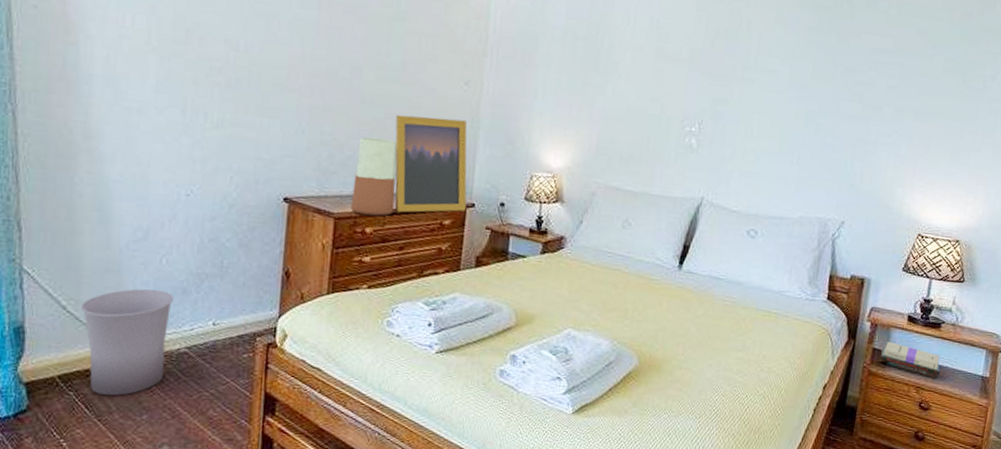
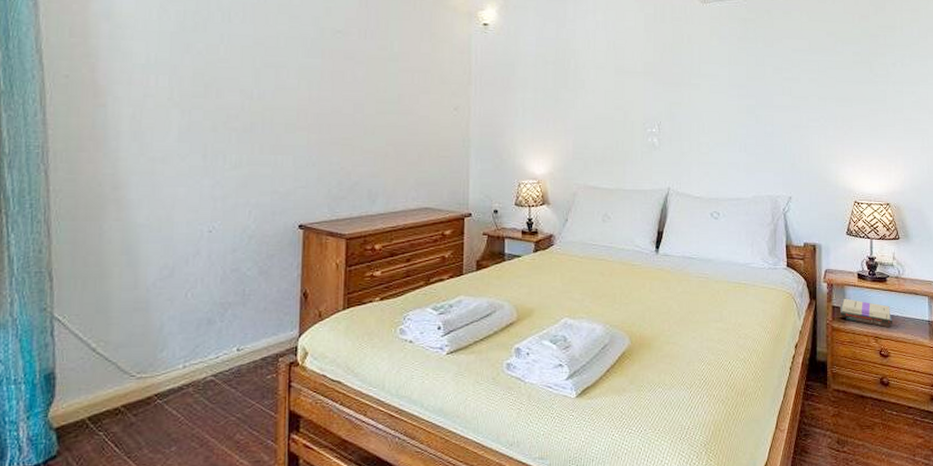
waste bin: present [81,289,175,396] -> none [111,323,200,432]
vase: present [351,136,398,217] -> none [361,163,400,233]
picture frame: present [394,114,467,214] -> none [396,140,465,229]

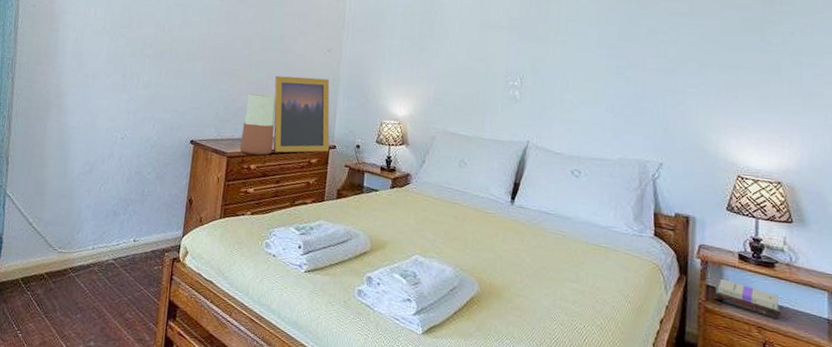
vase: none [361,163,400,233] -> present [240,93,276,156]
picture frame: none [396,140,465,229] -> present [273,75,330,154]

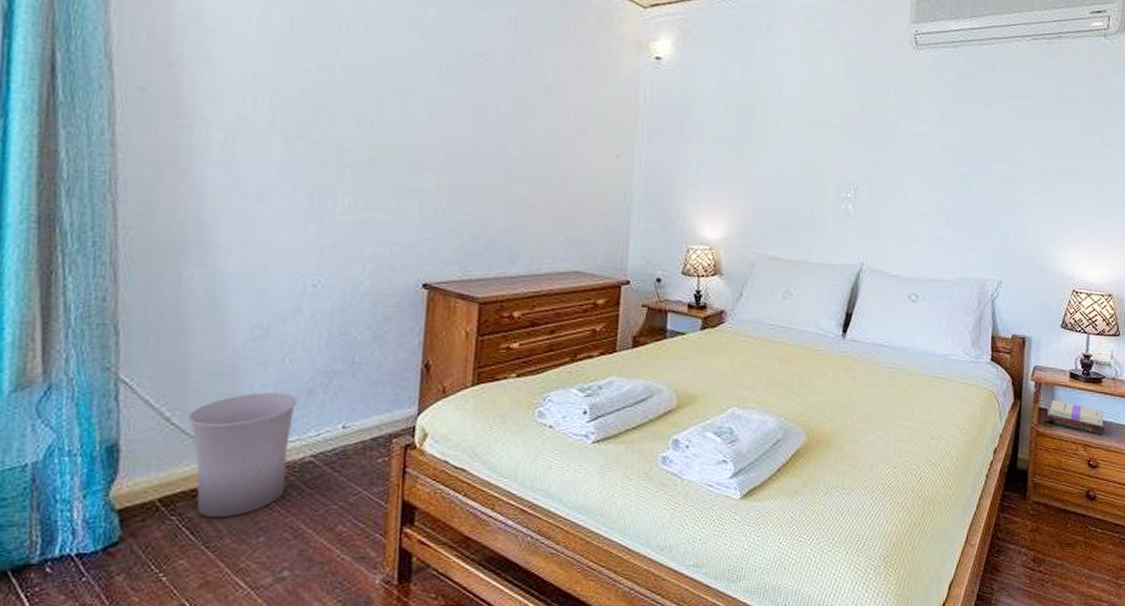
waste bin: none [42,210,108,297] -> present [188,393,298,518]
vase: present [240,93,276,156] -> none [497,215,547,299]
picture frame: present [273,75,330,154] -> none [543,191,622,295]

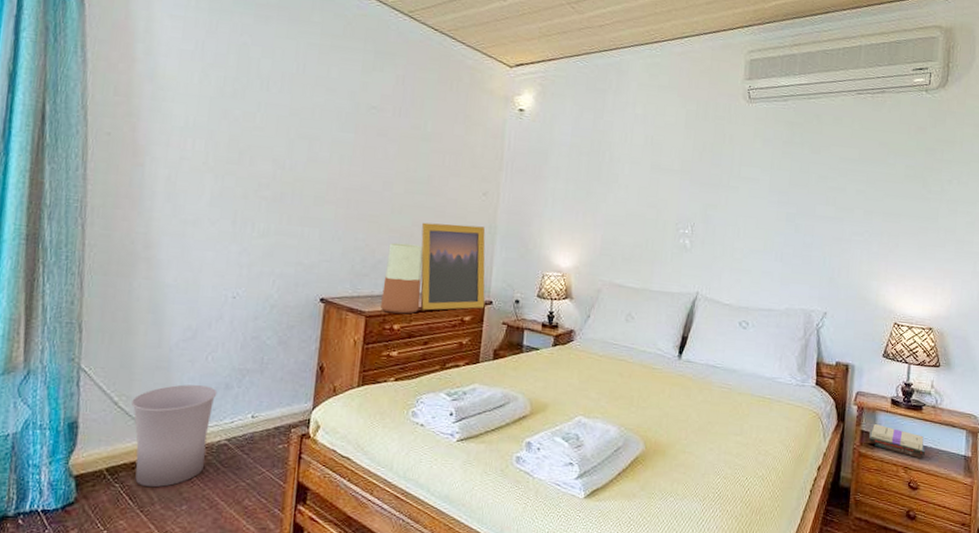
vase: none [497,215,547,299] -> present [381,242,423,314]
picture frame: none [543,191,622,295] -> present [420,222,486,312]

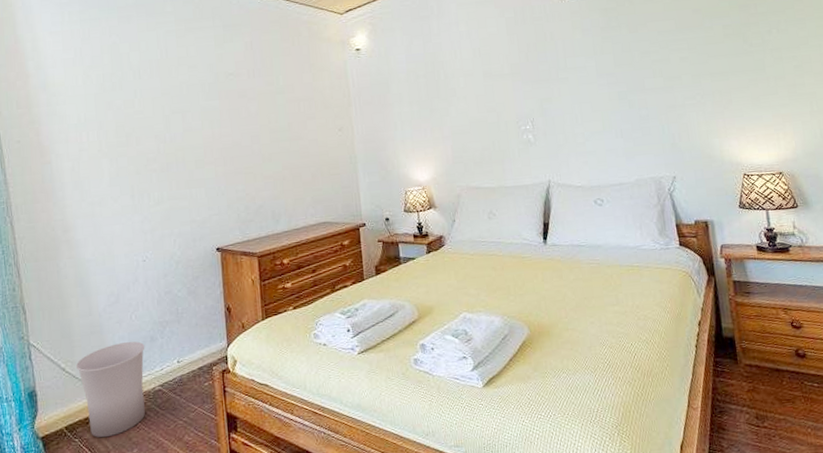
vase: present [381,242,423,314] -> none [266,185,303,250]
picture frame: present [420,222,486,312] -> none [291,159,360,244]
books: present [869,423,925,459] -> none [741,271,801,299]

